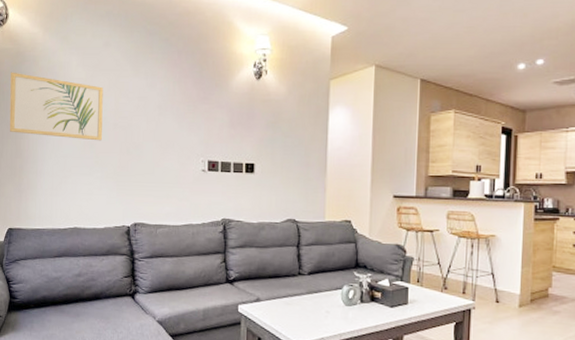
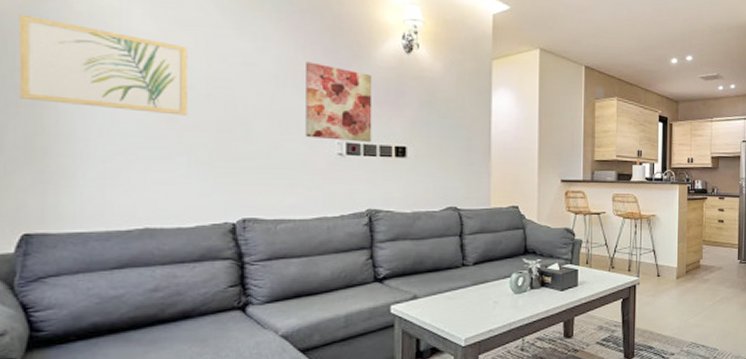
wall art: none [179,93,229,160] -> present [305,62,373,143]

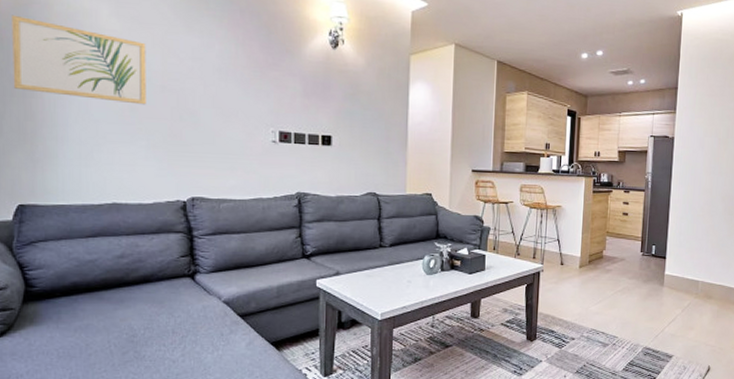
wall art: present [305,62,373,143] -> none [244,56,303,132]

